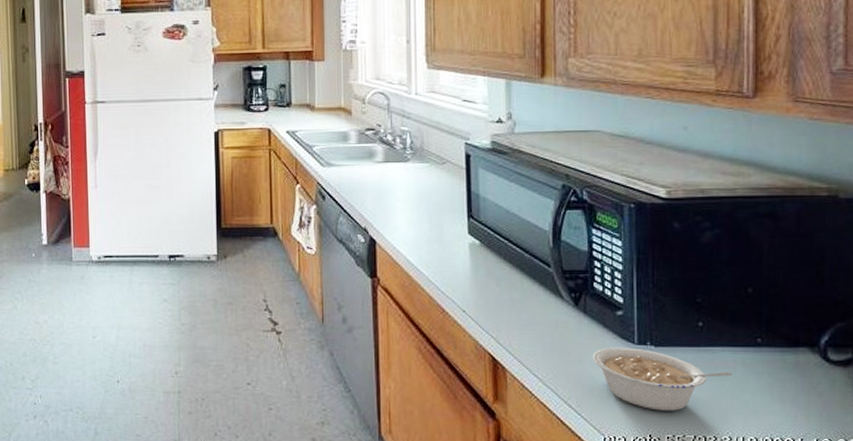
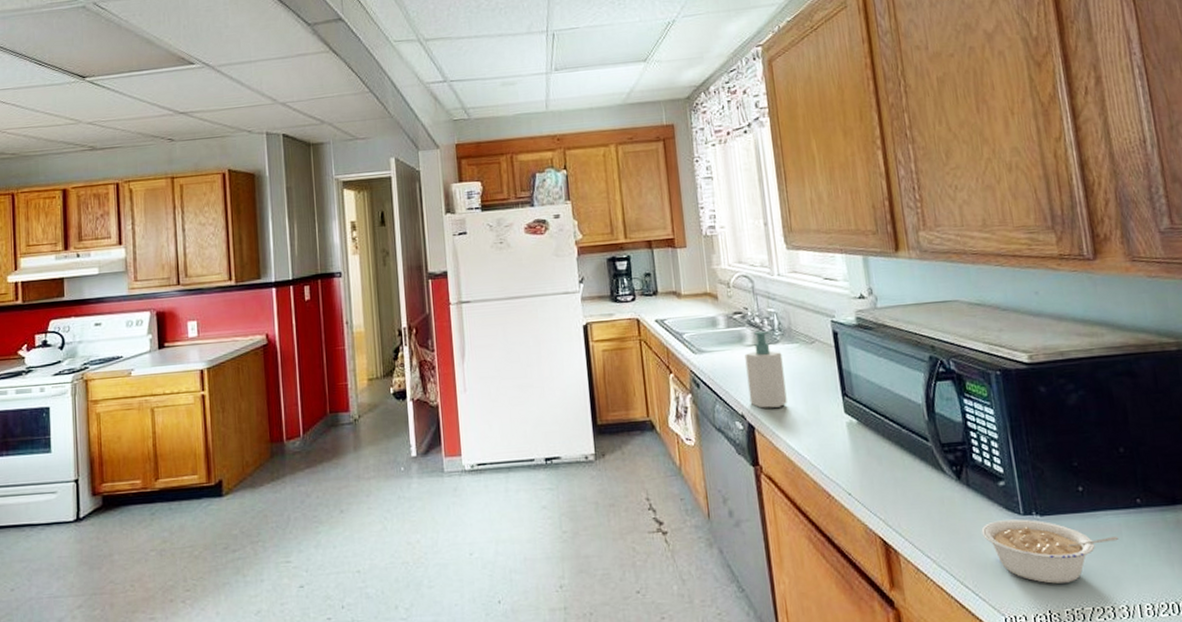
soap bottle: none [373,149,411,224] -> present [745,331,787,409]

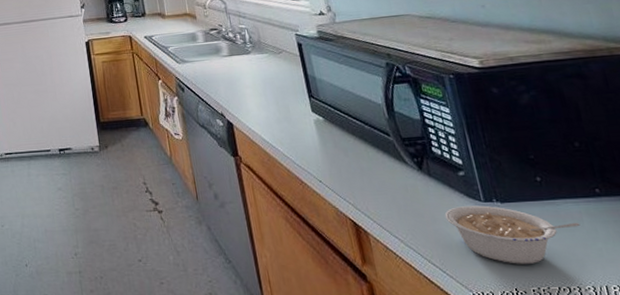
soap bottle: present [745,331,787,409] -> none [221,44,261,108]

